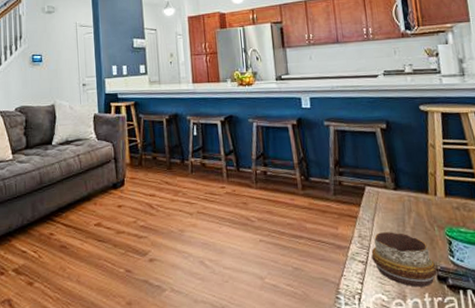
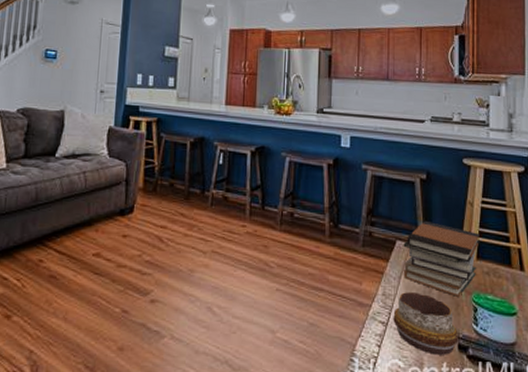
book stack: none [372,166,446,232] -> present [403,220,480,297]

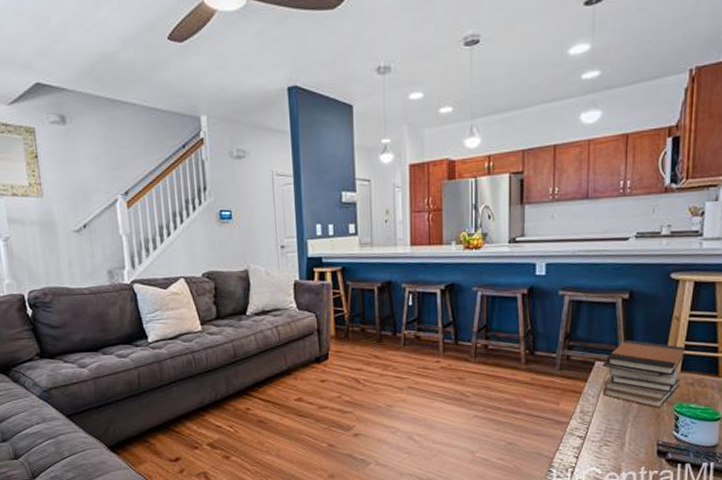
decorative bowl: present [393,292,458,355] -> none [591,407,658,461]

